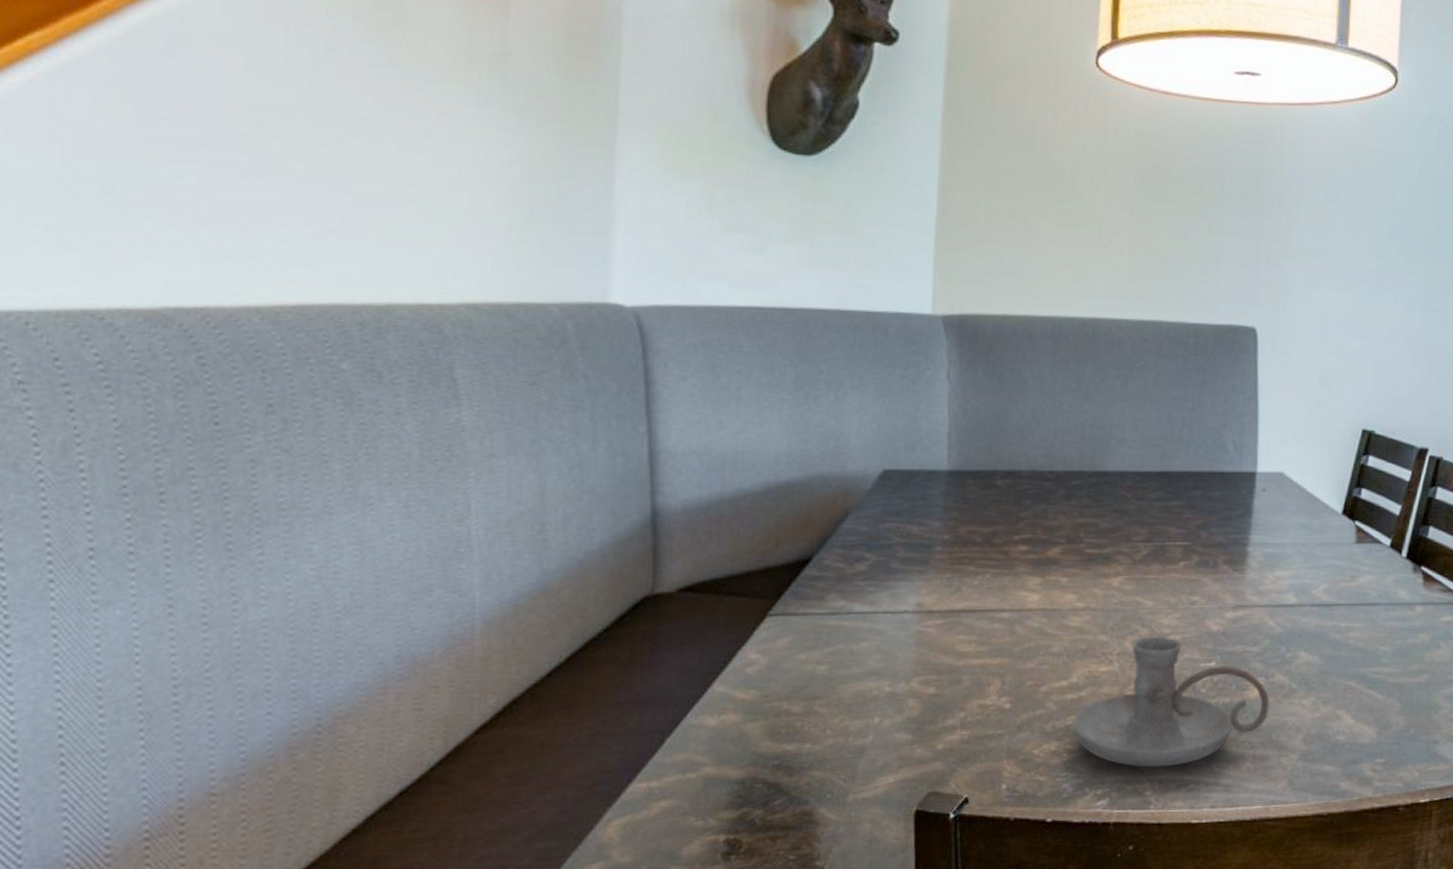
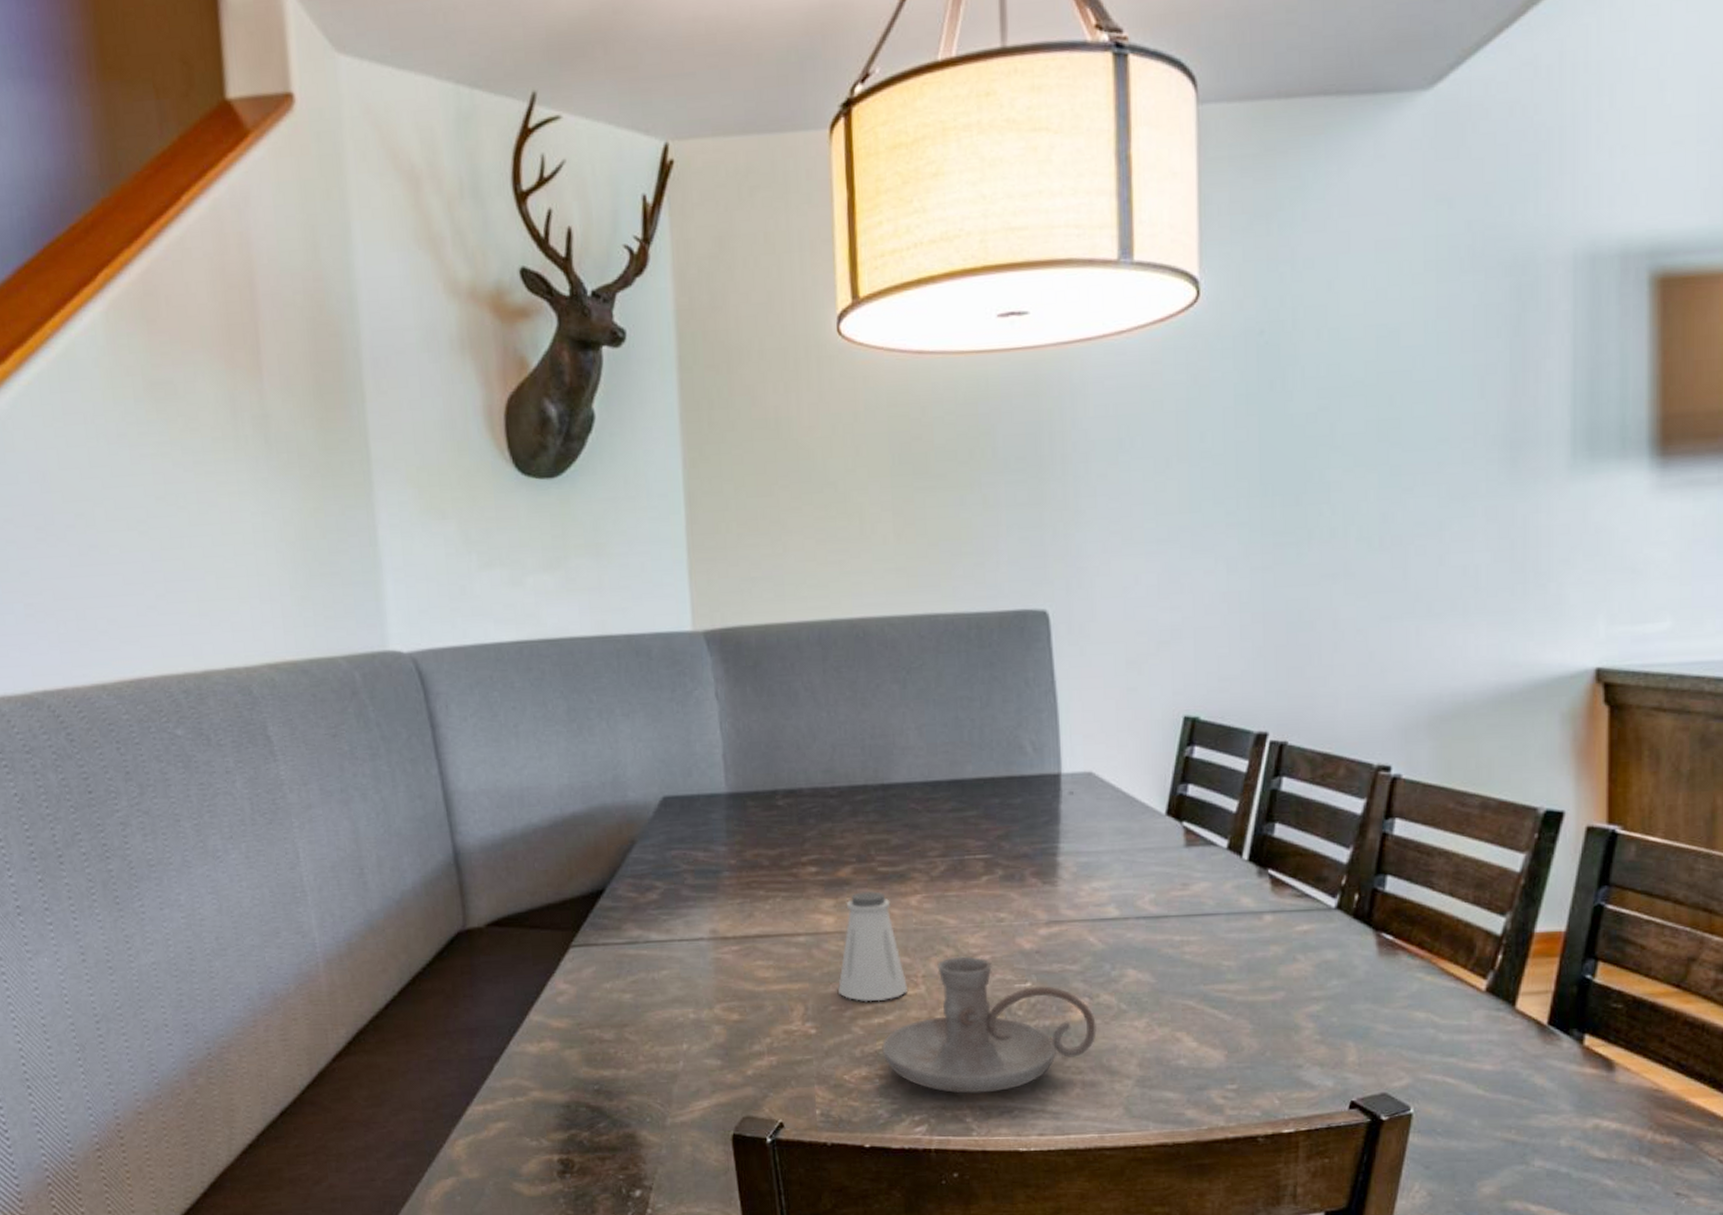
saltshaker: none [1035,570,1102,678] -> present [837,890,907,1002]

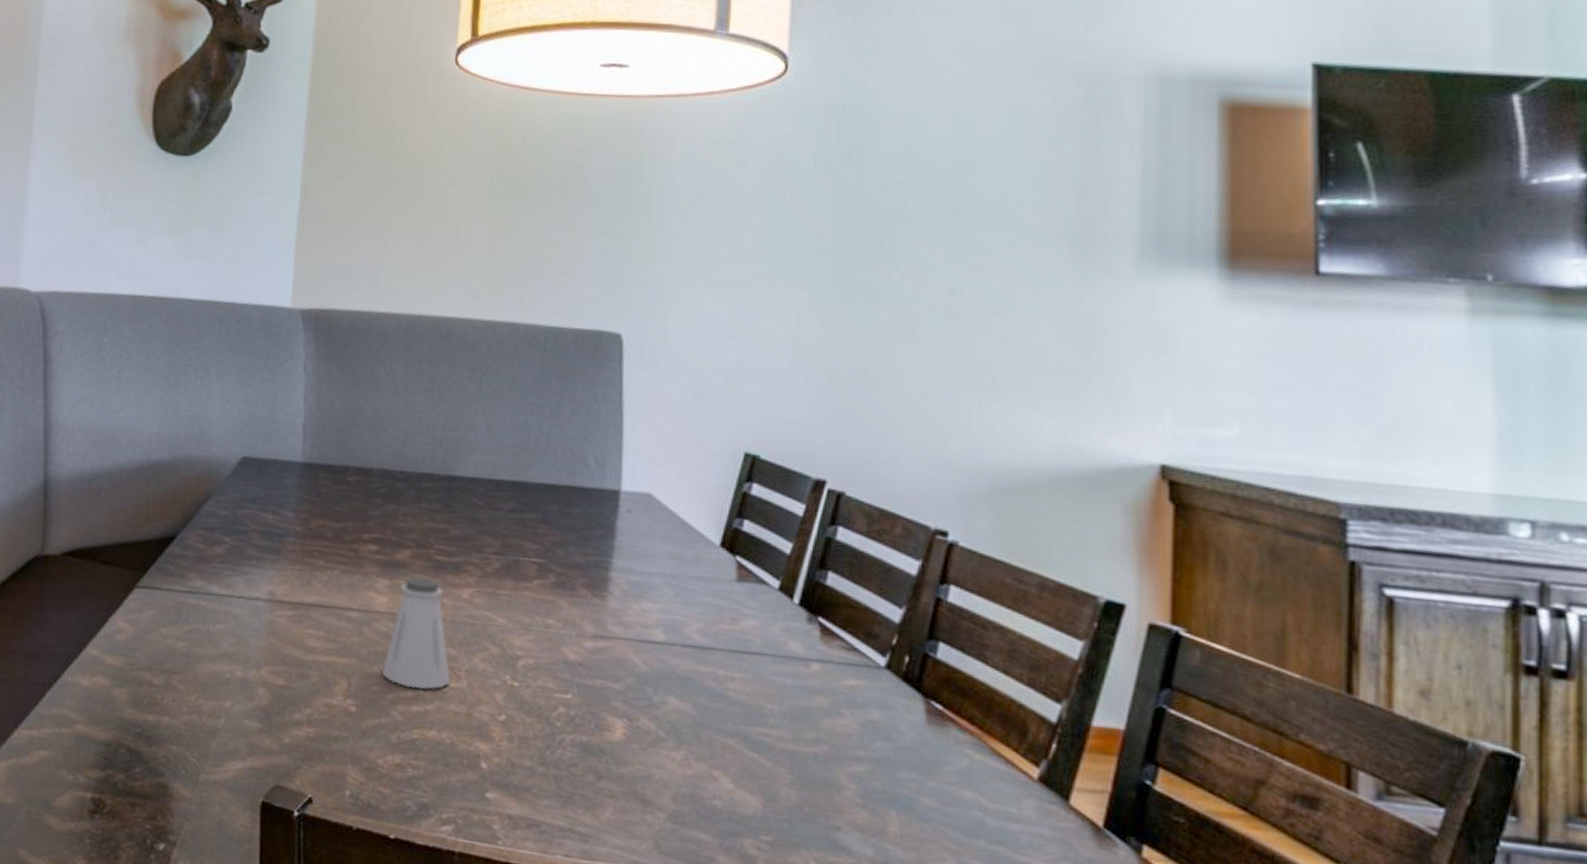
candle holder: present [882,956,1097,1094] -> none [418,656,633,802]

